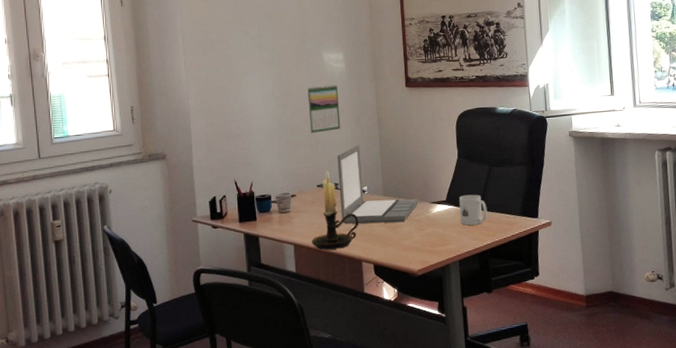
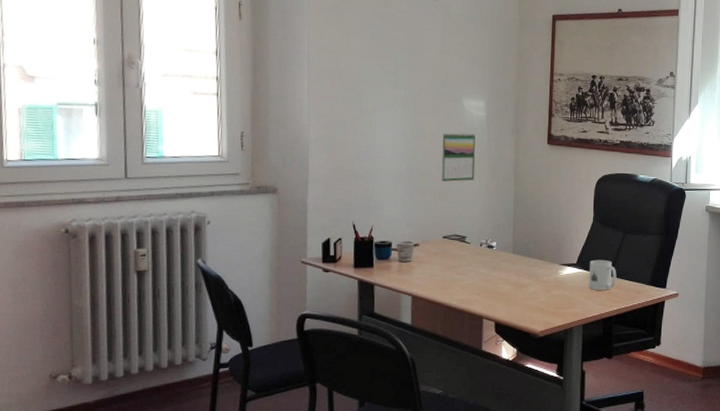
candle holder: present [311,170,359,250] -> none [431,221,484,304]
laptop: present [337,145,419,224] -> none [466,198,549,282]

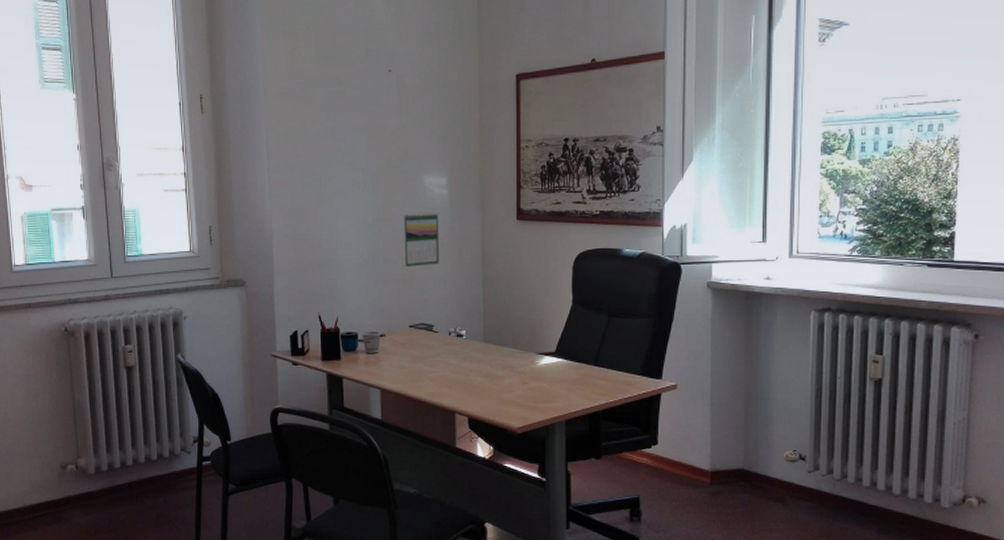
mug: present [589,259,617,290] -> none [571,347,603,382]

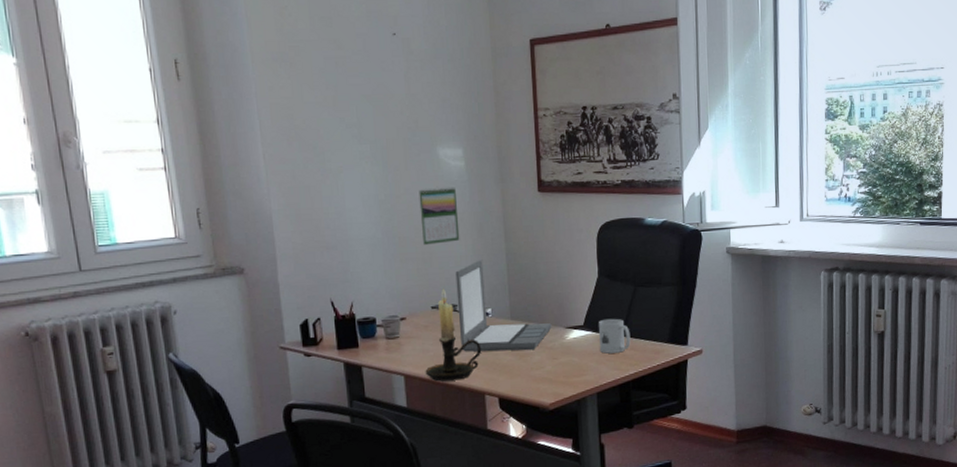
candle holder: none [400,309,454,398] -> present [425,288,482,382]
laptop: none [433,283,524,374] -> present [455,259,552,352]
mug: none [571,347,603,382] -> present [599,318,631,354]

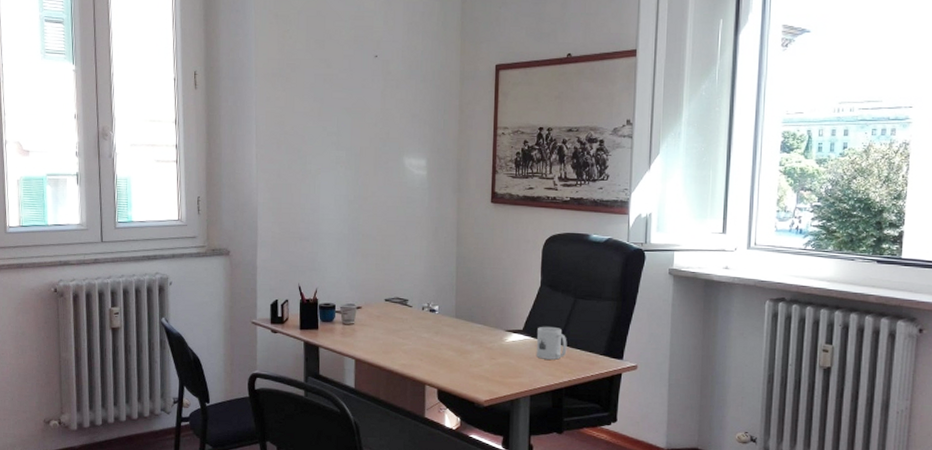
calendar: present [418,186,460,245] -> none [382,191,417,243]
candle holder: present [425,288,482,382] -> none [374,284,426,369]
laptop: present [455,259,552,352] -> none [408,260,493,349]

